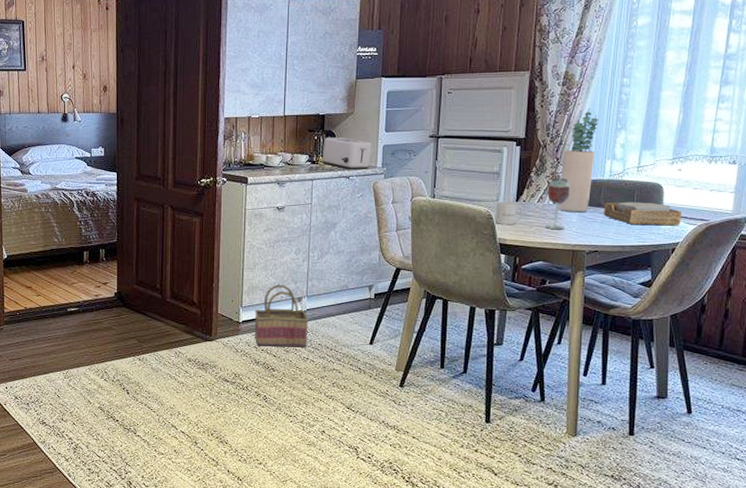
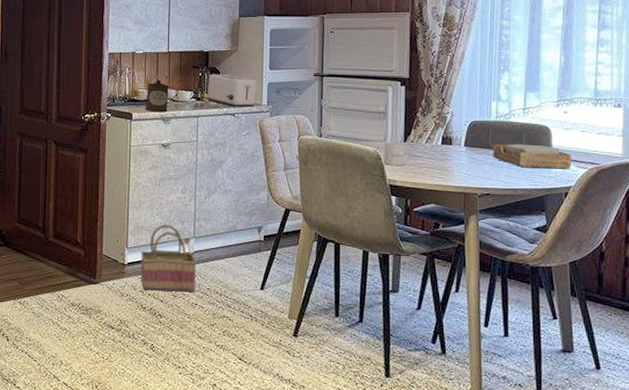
canister: none [261,143,284,176] -> present [146,79,169,113]
wineglass: present [546,178,571,230] -> none [435,119,458,172]
vase: present [557,108,599,213] -> none [446,49,482,154]

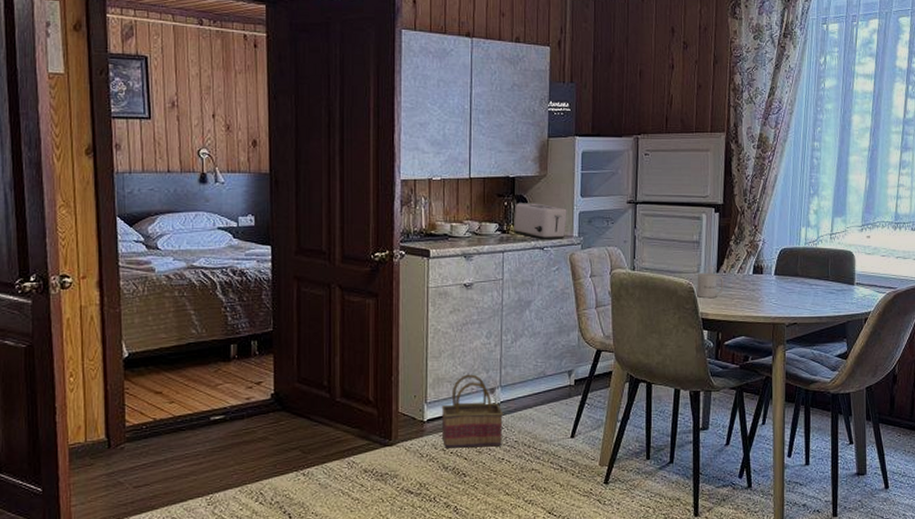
canister: present [146,79,169,113] -> none [445,210,471,248]
napkin holder: present [492,144,572,169] -> none [800,270,873,295]

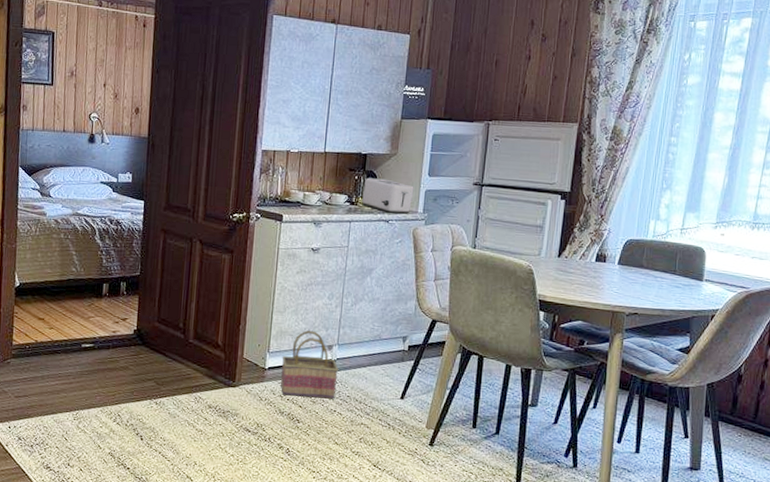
mug: present [697,272,725,299] -> none [536,256,565,282]

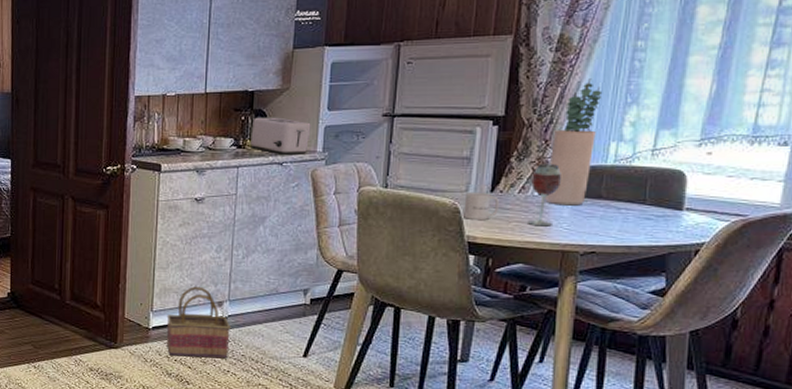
mug: none [536,256,565,282] -> present [463,191,500,221]
wineglass: none [586,235,614,290] -> present [528,164,562,227]
vase: none [599,165,645,273] -> present [544,78,603,206]

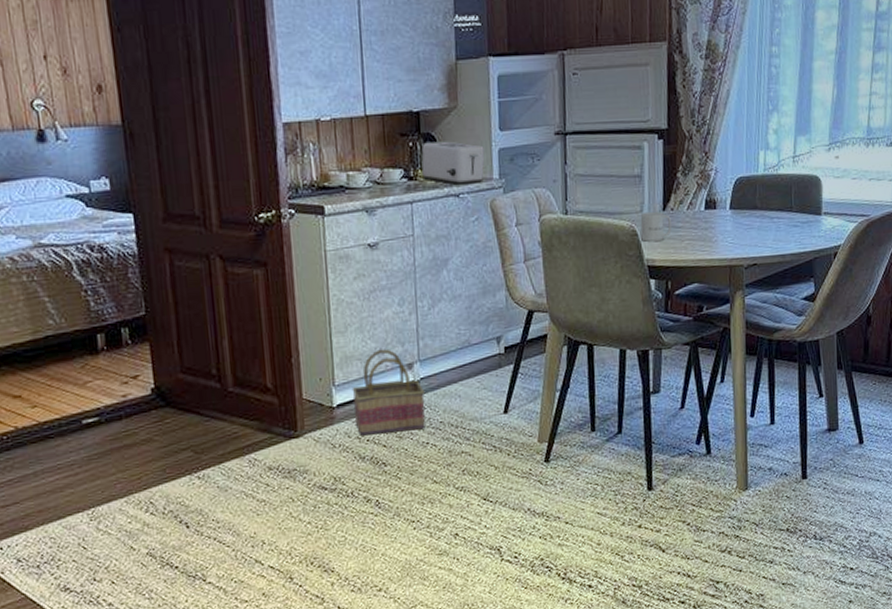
wineglass: present [528,164,562,227] -> none [697,177,723,243]
vase: present [544,78,603,206] -> none [709,86,749,219]

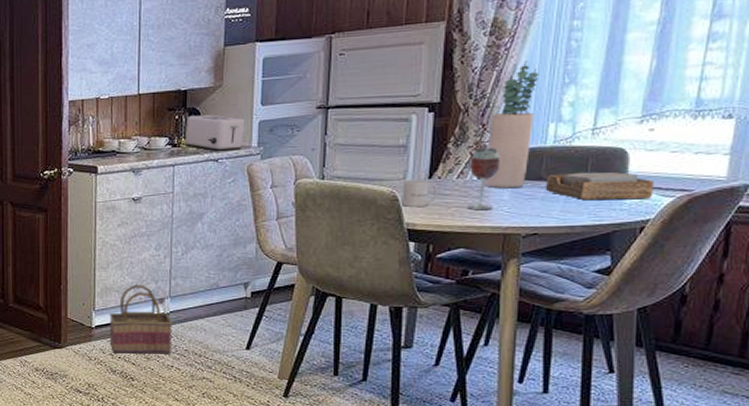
wineglass: none [697,177,723,243] -> present [468,148,501,211]
vase: none [709,86,749,219] -> present [483,60,539,189]
napkin holder: none [759,199,843,228] -> present [545,172,655,200]

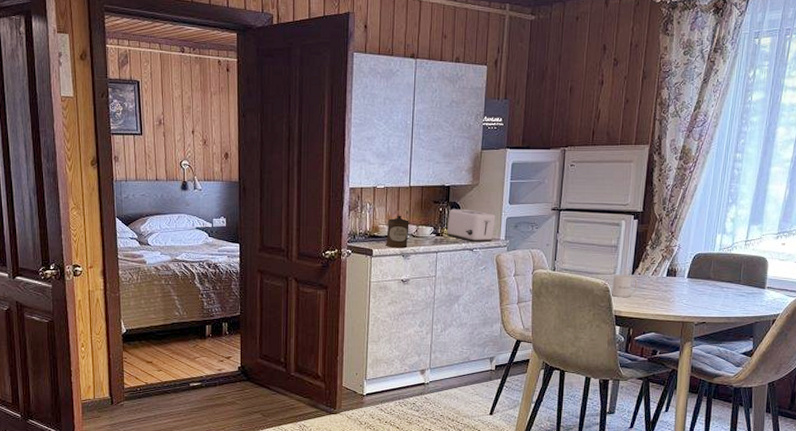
basket: present [109,284,172,354] -> none [378,357,431,419]
canister: none [113,126,140,164] -> present [386,215,409,249]
wineglass: present [468,148,501,211] -> none [658,252,683,302]
vase: present [483,60,539,189] -> none [670,182,712,285]
napkin holder: present [545,172,655,200] -> none [712,275,784,298]

